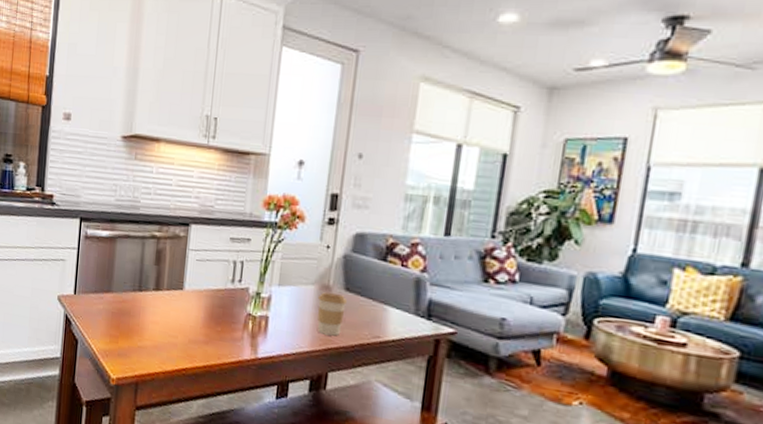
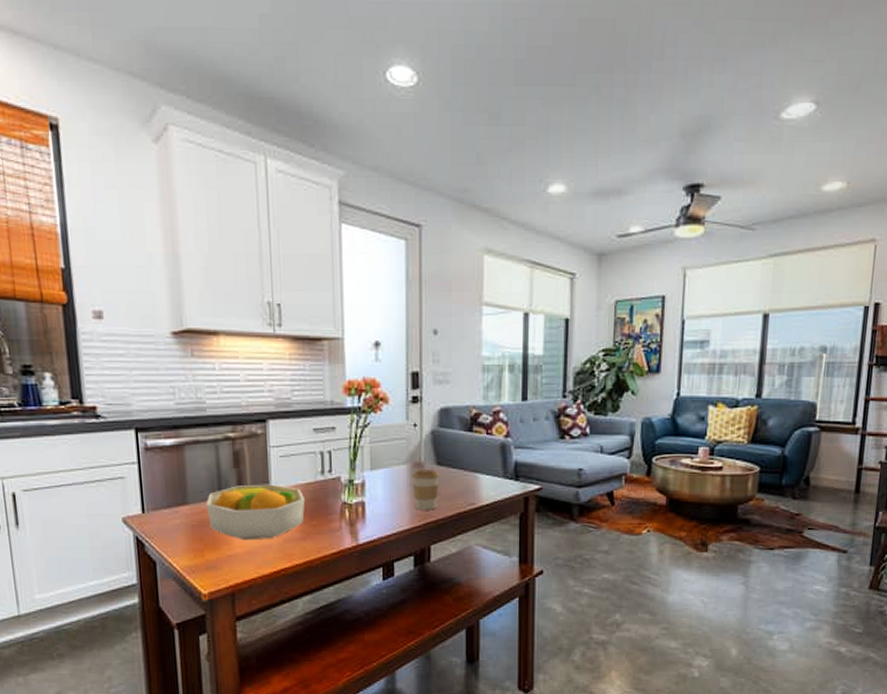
fruit bowl: none [126,282,214,338] -> present [205,484,306,541]

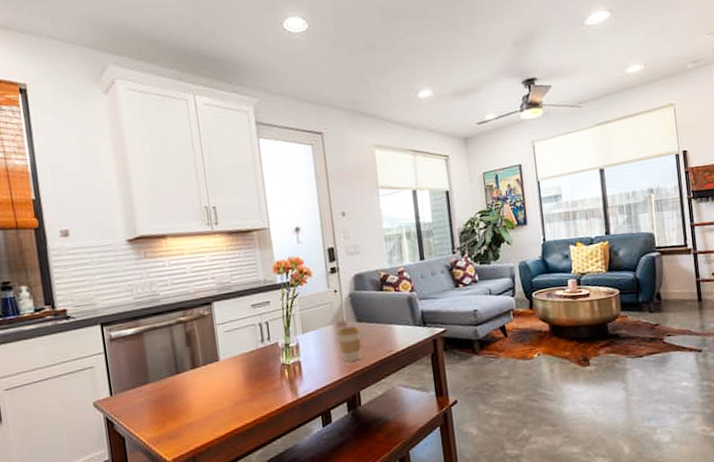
fruit bowl: present [205,484,306,541] -> none [165,356,250,409]

